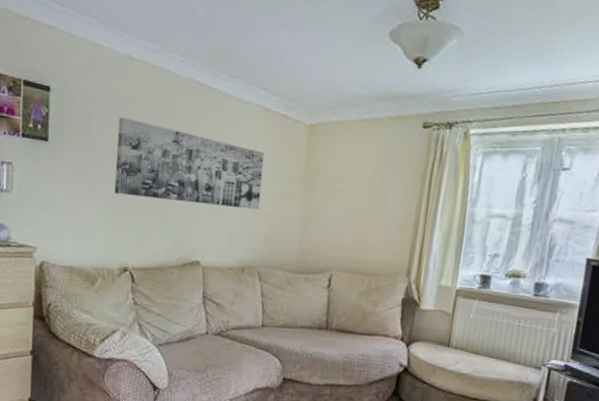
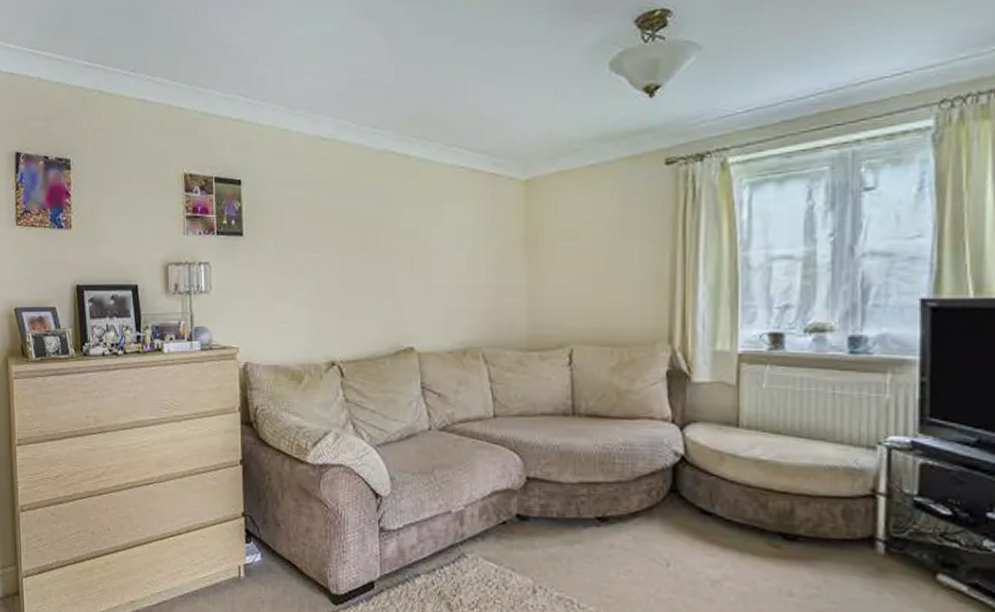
wall art: present [114,117,265,210] -> none [313,201,476,284]

